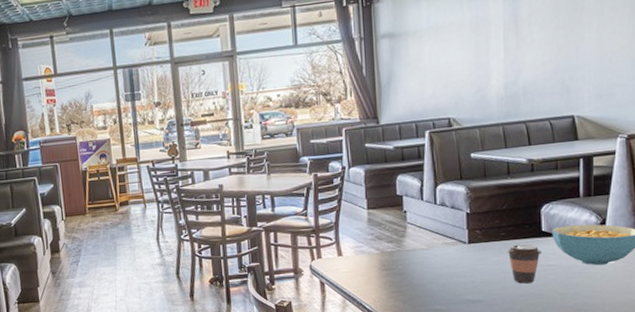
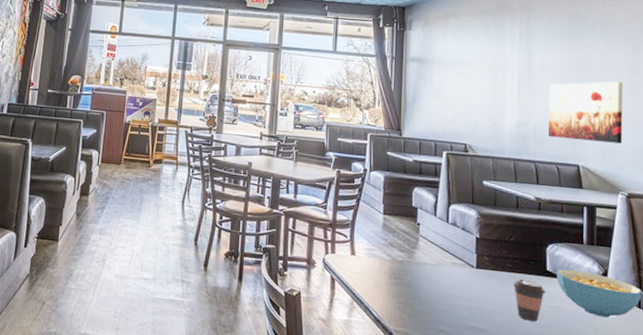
wall art: none [539,13,622,92] -> present [549,81,623,144]

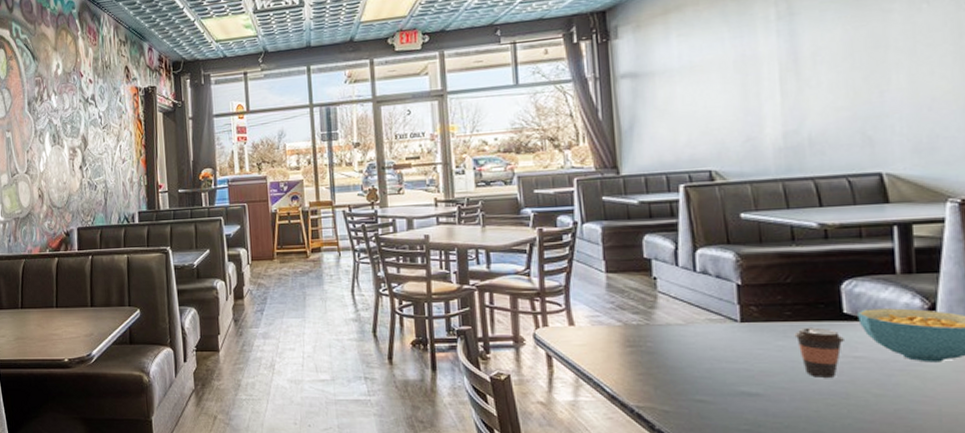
wall art: present [549,81,623,144] -> none [827,51,948,143]

